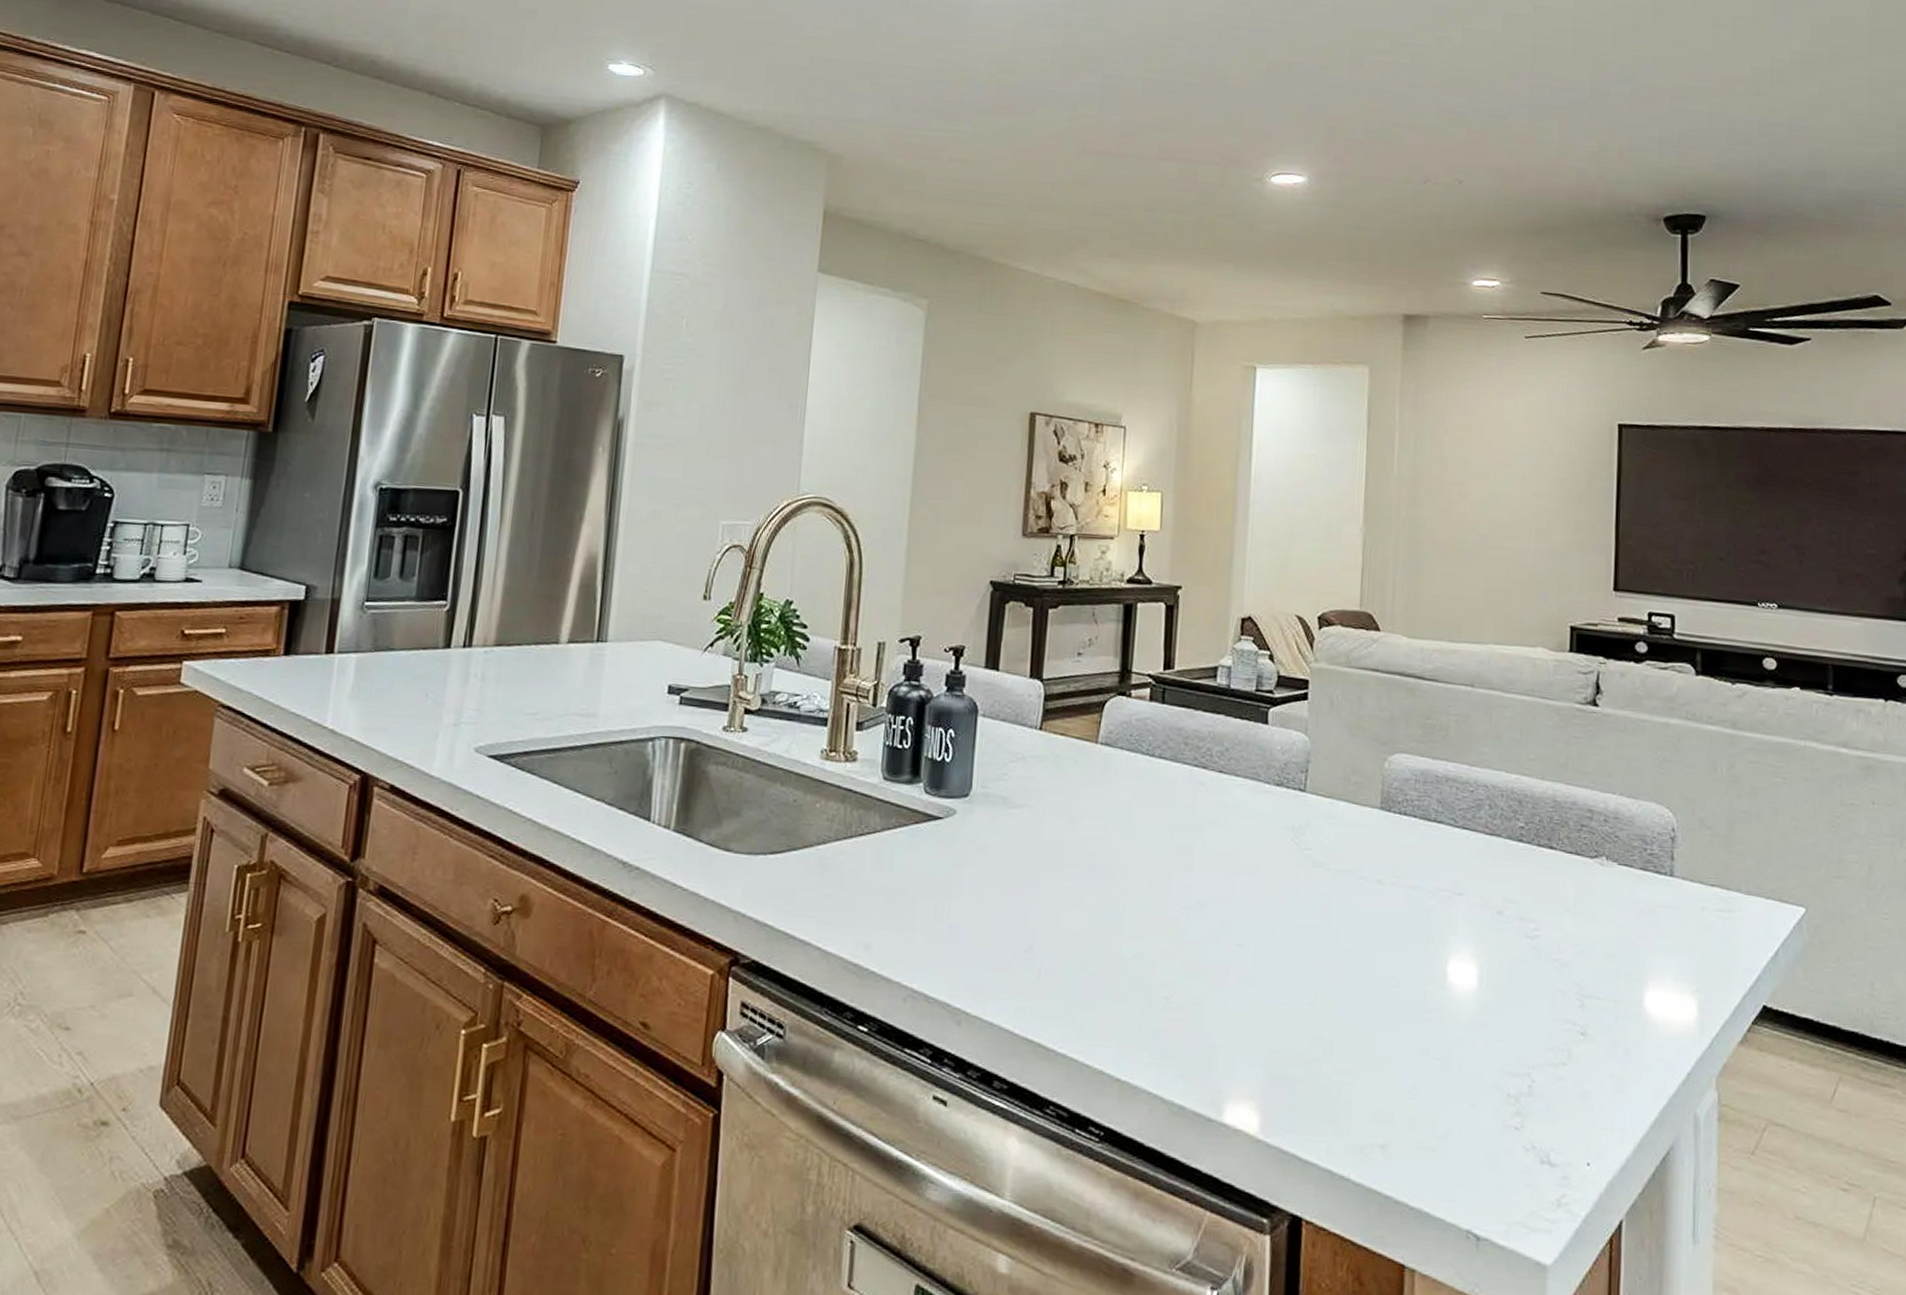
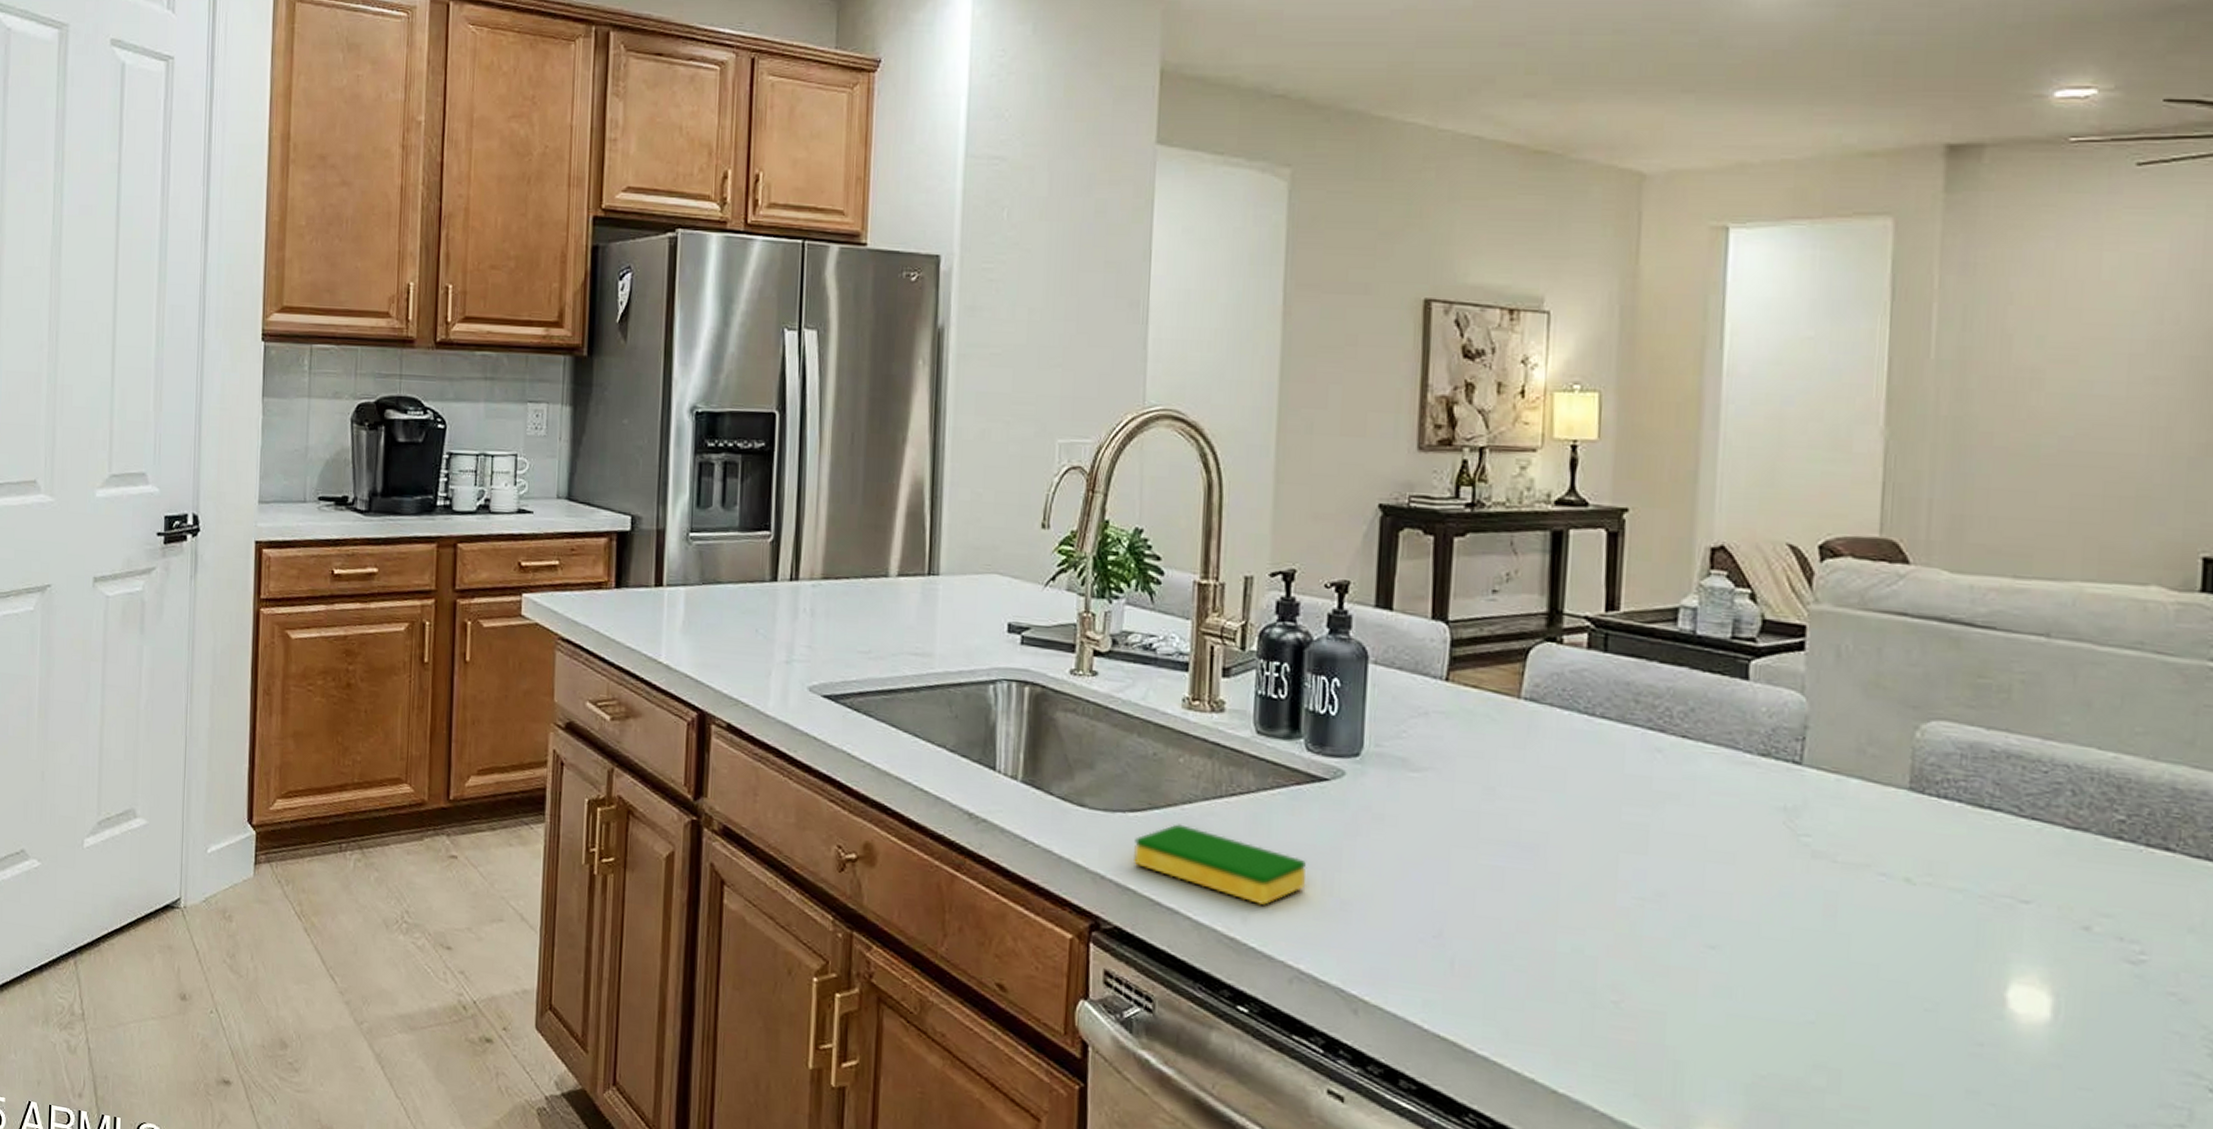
dish sponge: none [772,863,922,933] -> present [1134,824,1307,906]

